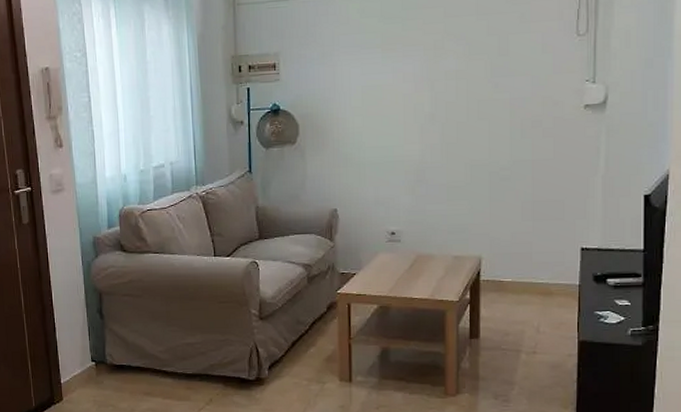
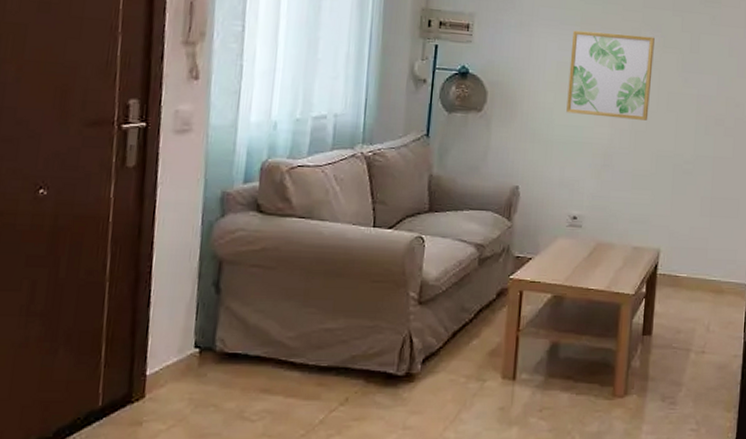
wall art: none [374,46,460,135] -> present [566,30,655,121]

